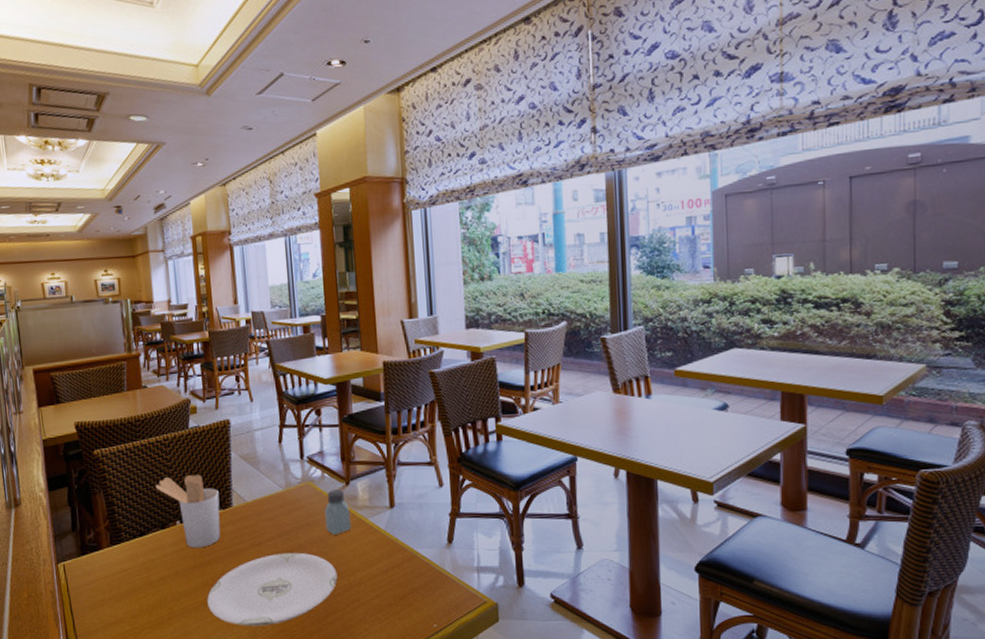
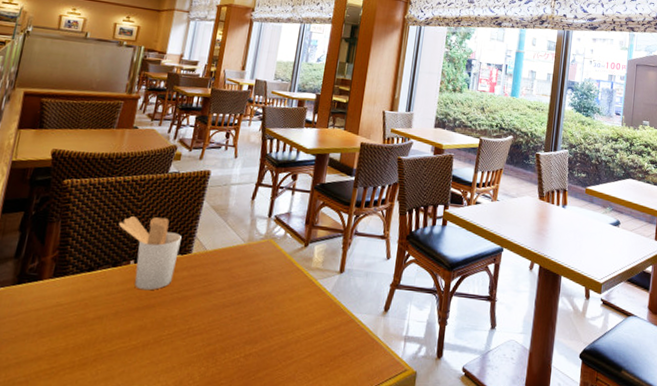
plate: present [207,552,338,626] -> none [139,304,278,377]
saltshaker: present [324,489,352,535] -> none [276,249,303,292]

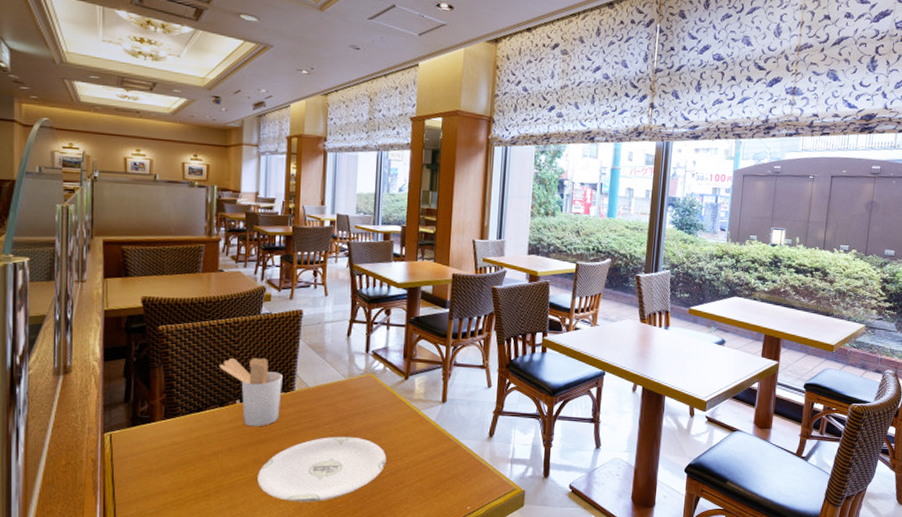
plate: none [139,304,278,377] -> present [257,436,387,502]

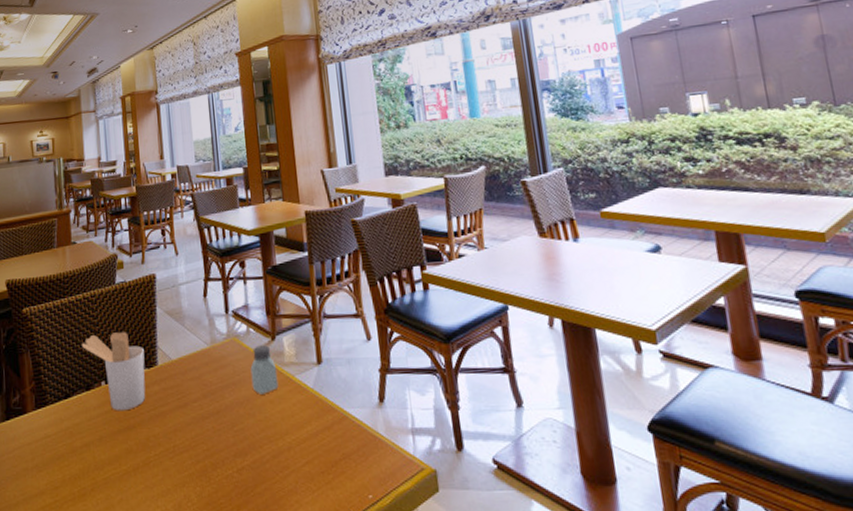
plate: present [257,436,387,502] -> none [131,414,266,499]
saltshaker: none [381,382,406,423] -> present [250,345,279,394]

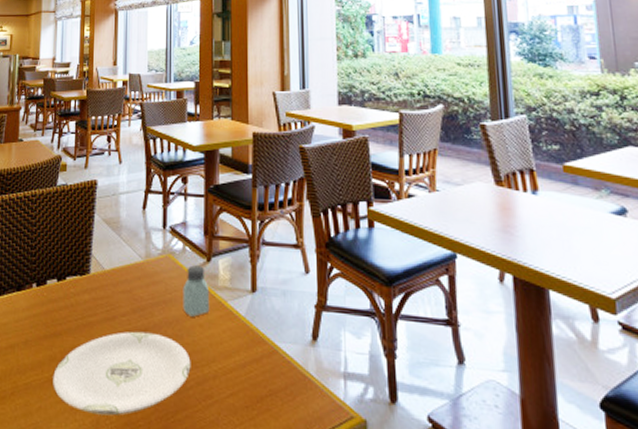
utensil holder: present [81,332,146,411] -> none [17,235,78,317]
plate: none [131,414,266,499] -> present [53,331,191,416]

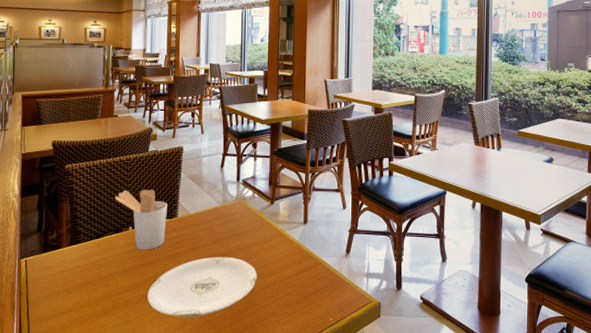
utensil holder: none [17,235,78,317] -> present [114,190,167,250]
saltshaker: present [182,265,210,317] -> none [251,207,273,243]

